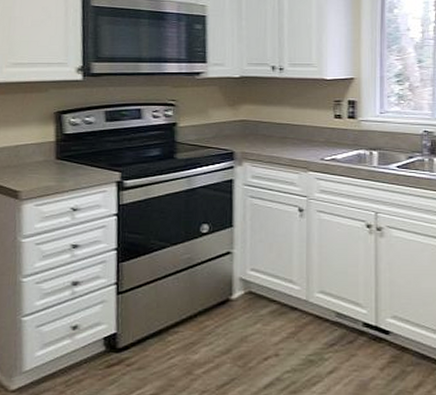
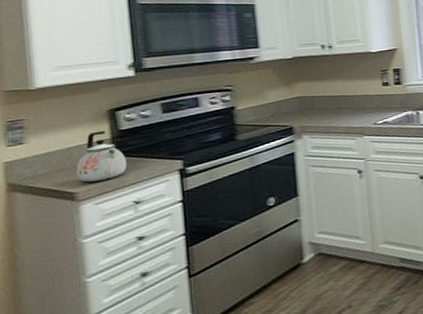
kettle: none [21,132,68,183] -> present [76,130,126,183]

